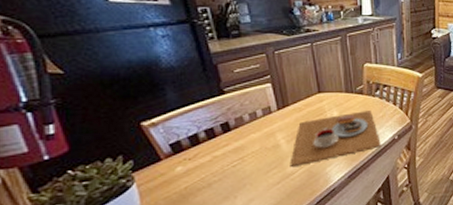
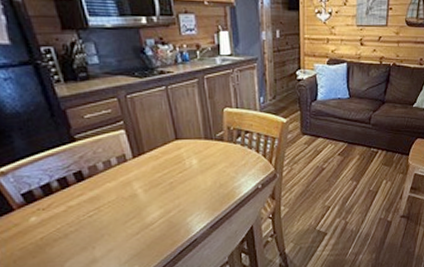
place setting: present [290,111,381,168] -> none [148,158,244,218]

